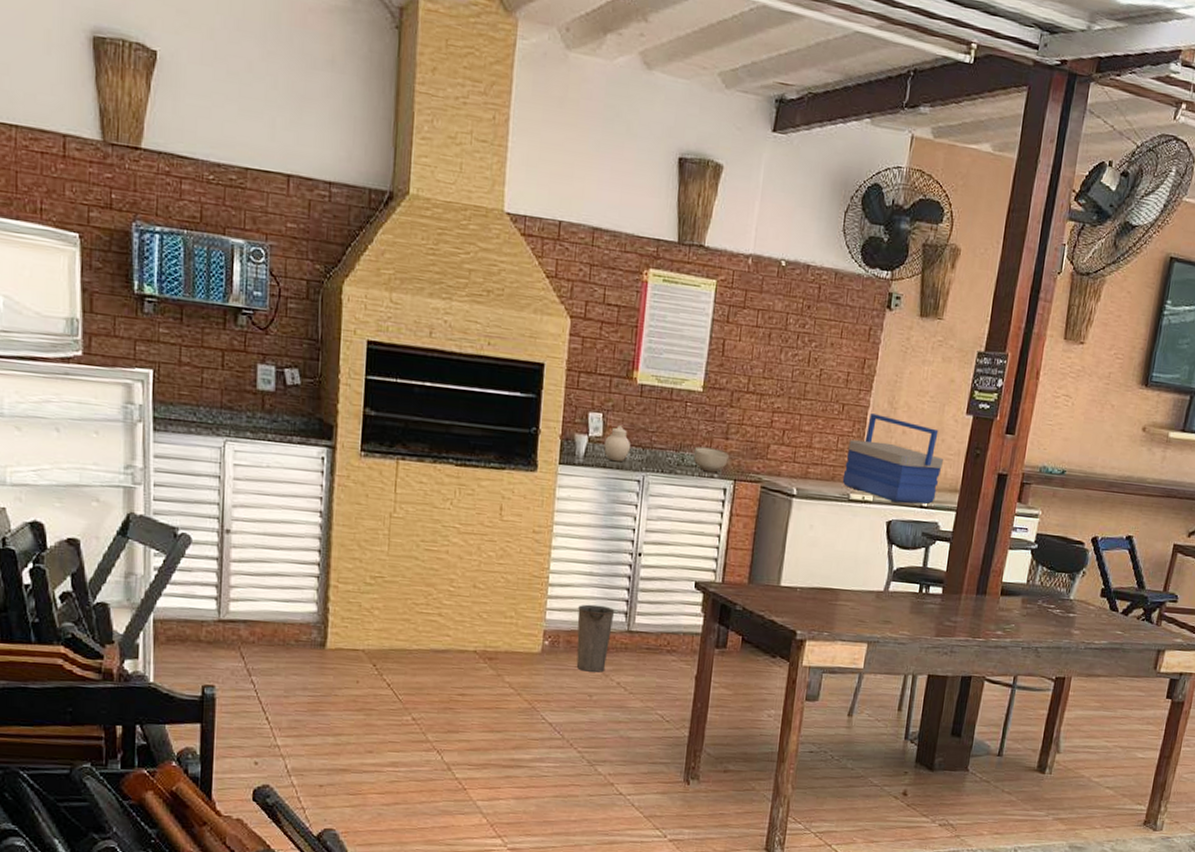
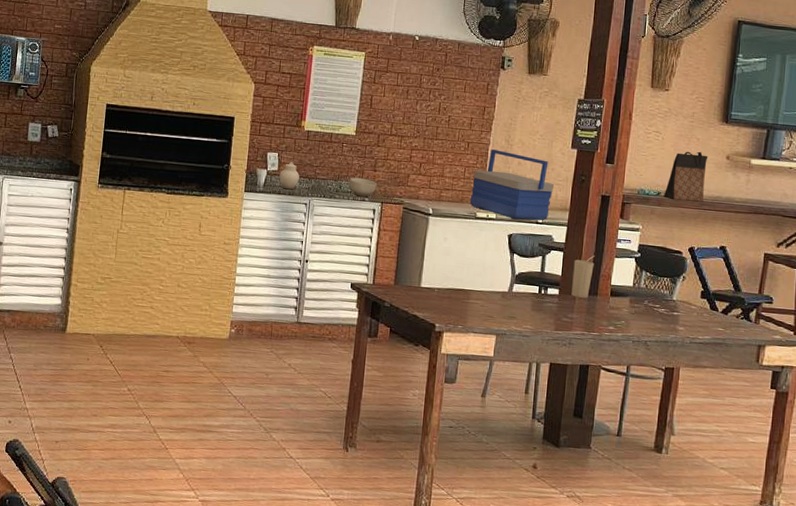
bucket: present [576,604,615,672] -> none [256,300,287,356]
cup: none [956,547,986,599] -> present [571,256,595,299]
bag: none [1068,420,1122,483] -> present [663,151,708,202]

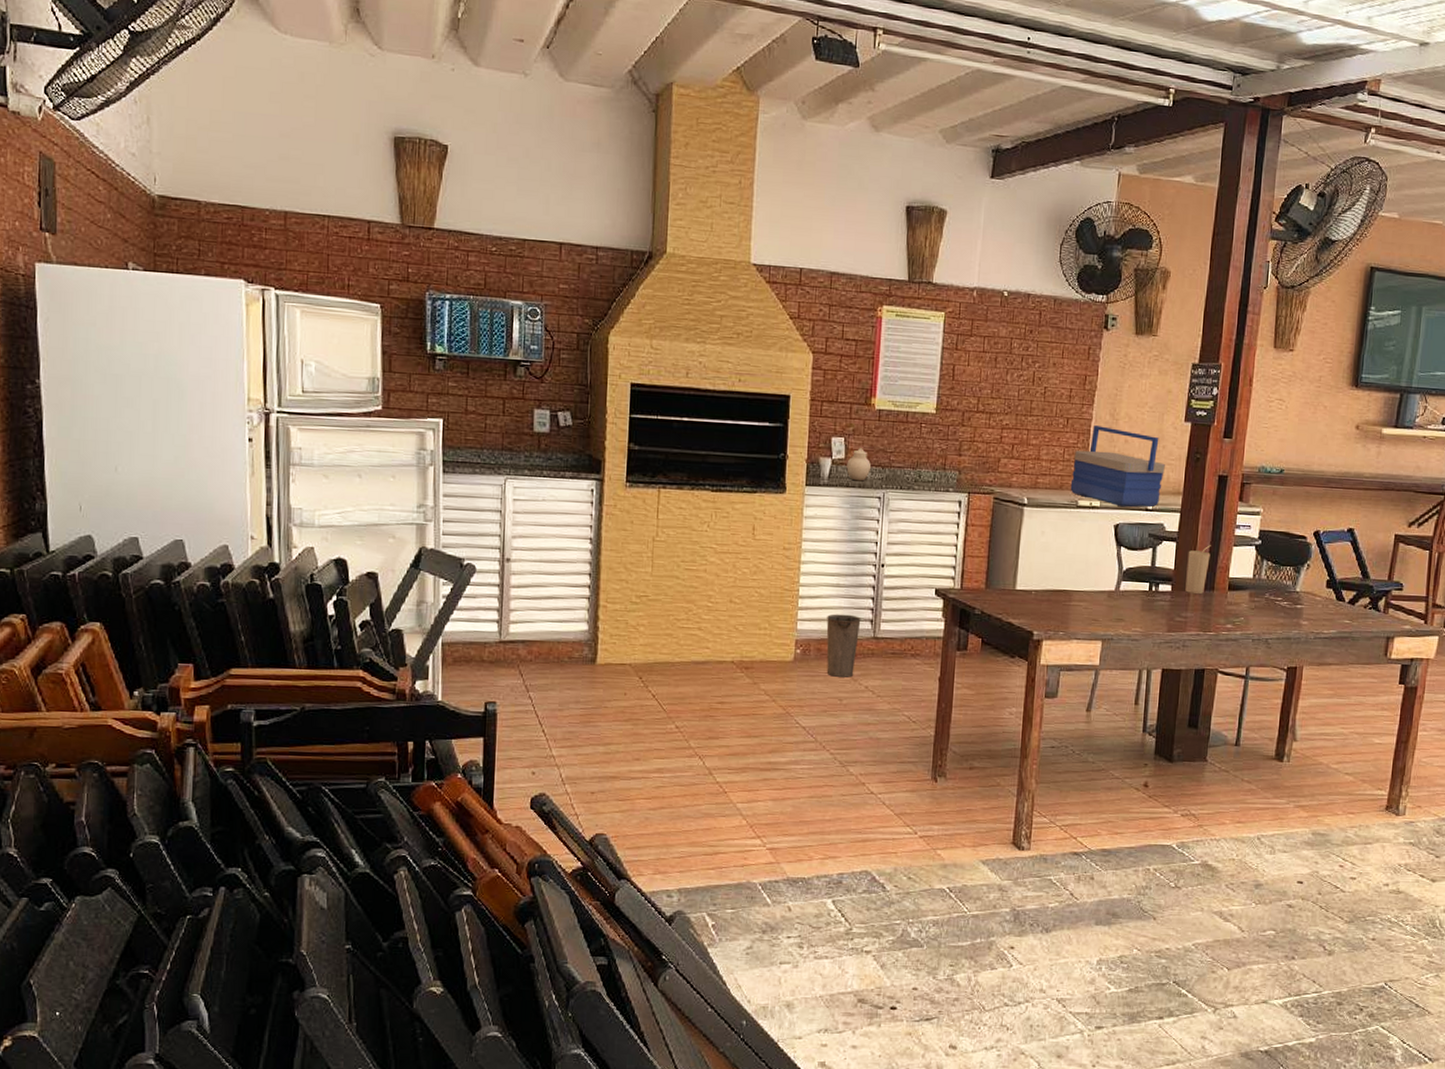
bucket: none [256,300,287,356] -> present [826,614,861,677]
bowl: present [348,177,378,197] -> none [929,463,964,487]
bag: present [663,151,708,202] -> none [1287,421,1336,479]

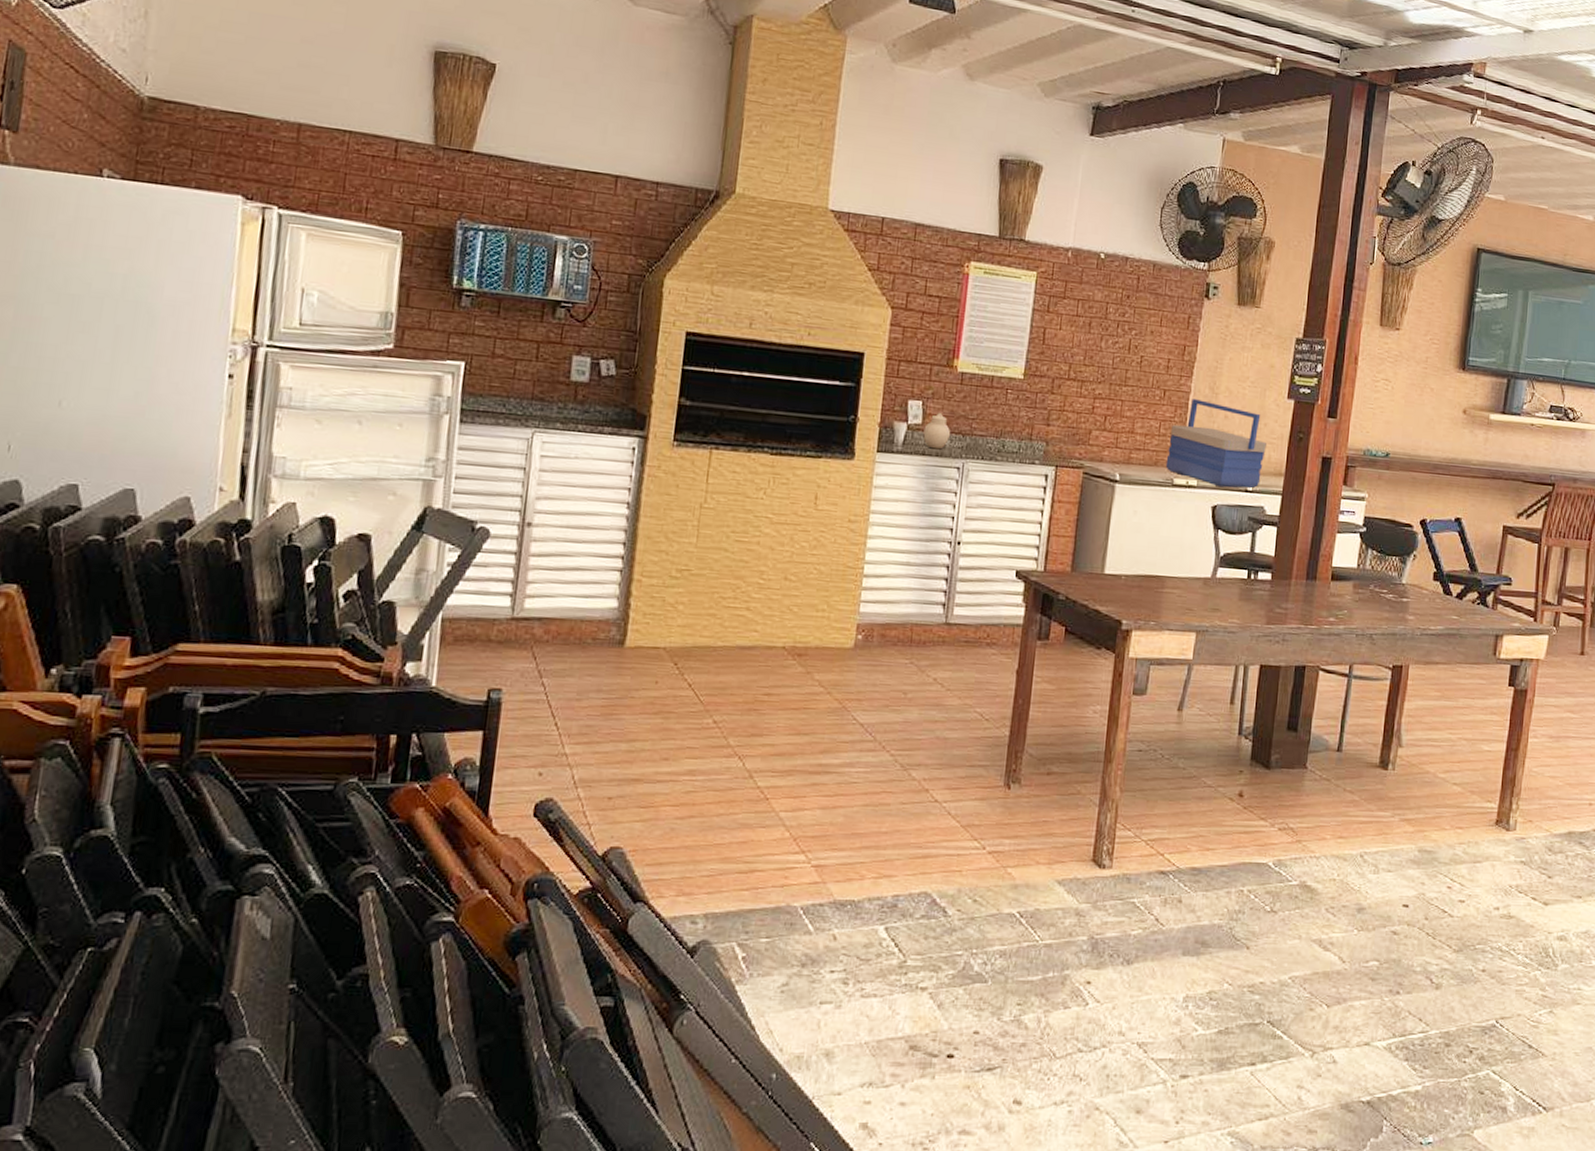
bucket: present [826,614,861,677] -> none [890,595,933,668]
cup: present [1185,545,1211,595] -> none [1286,531,1314,585]

